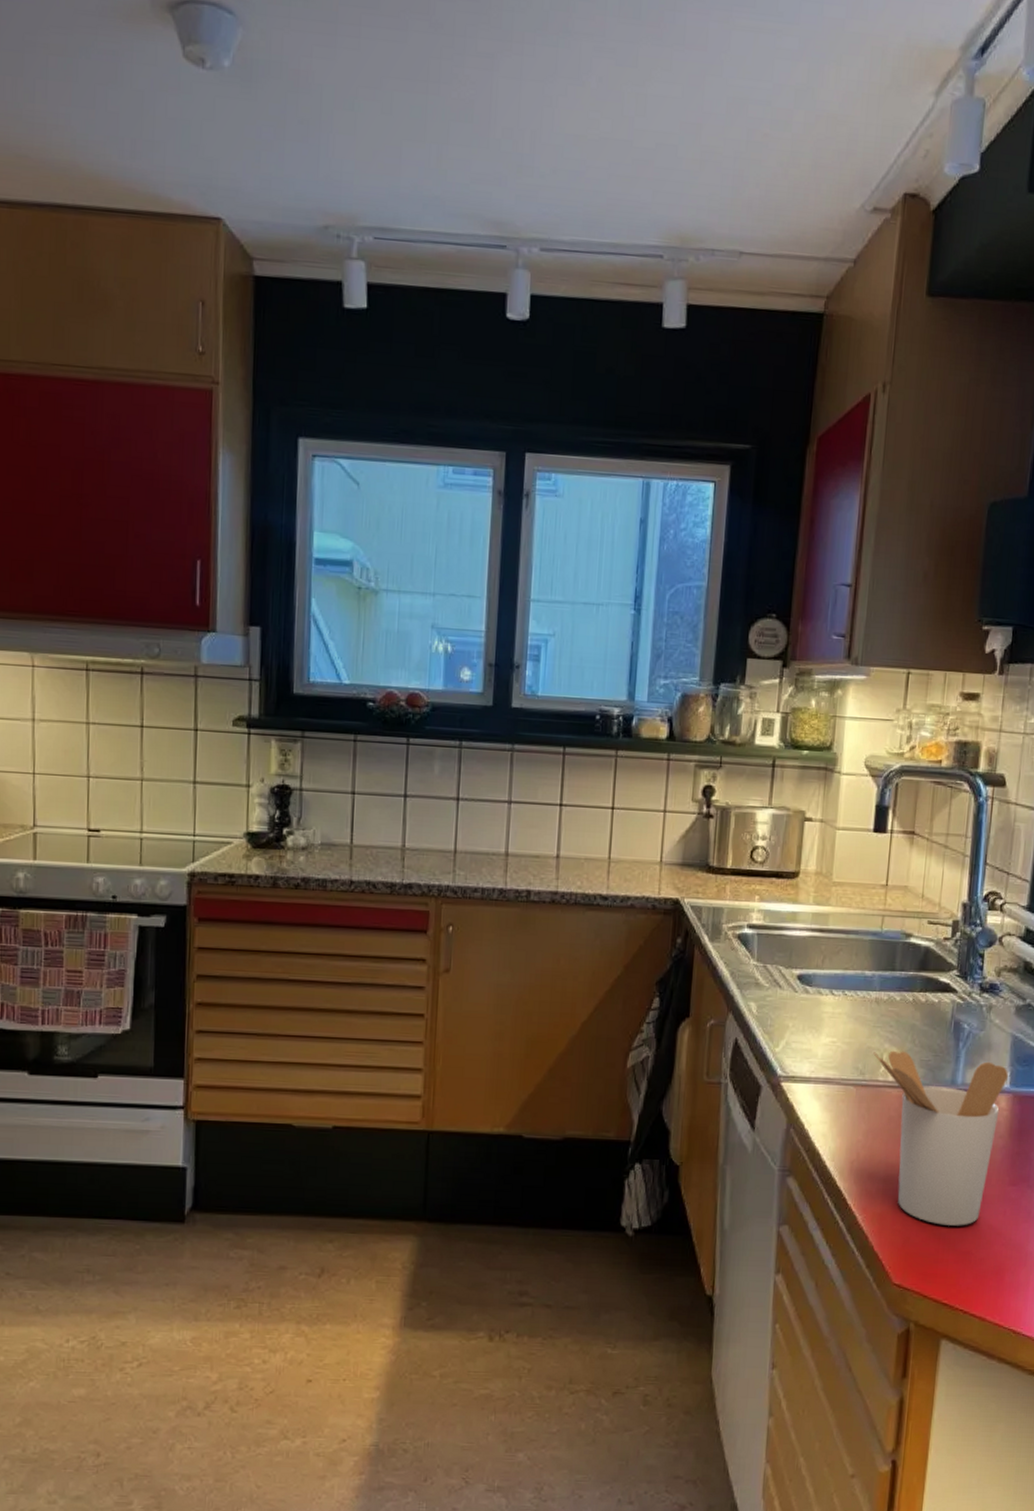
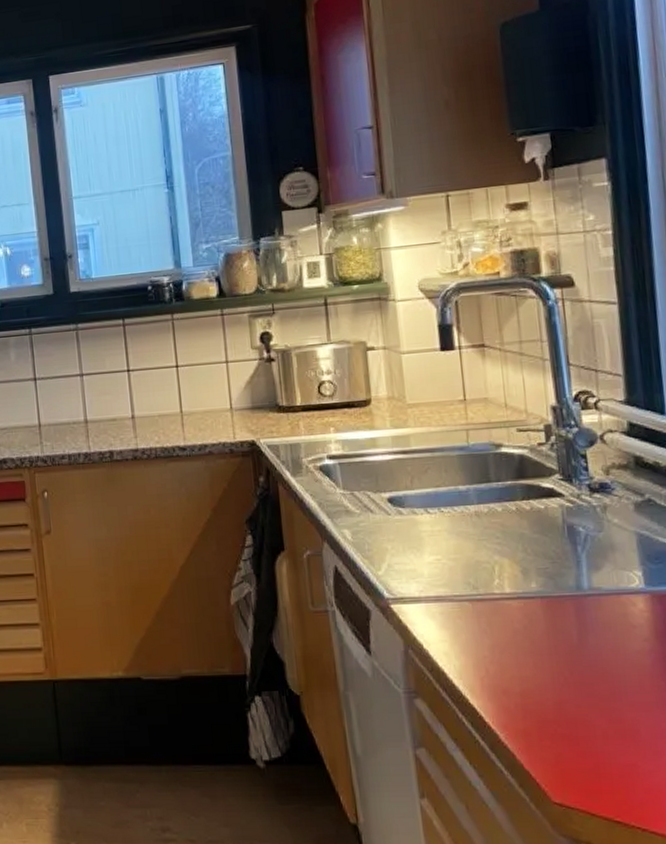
utensil holder: present [873,1050,1008,1226] -> none [483,561,641,738]

